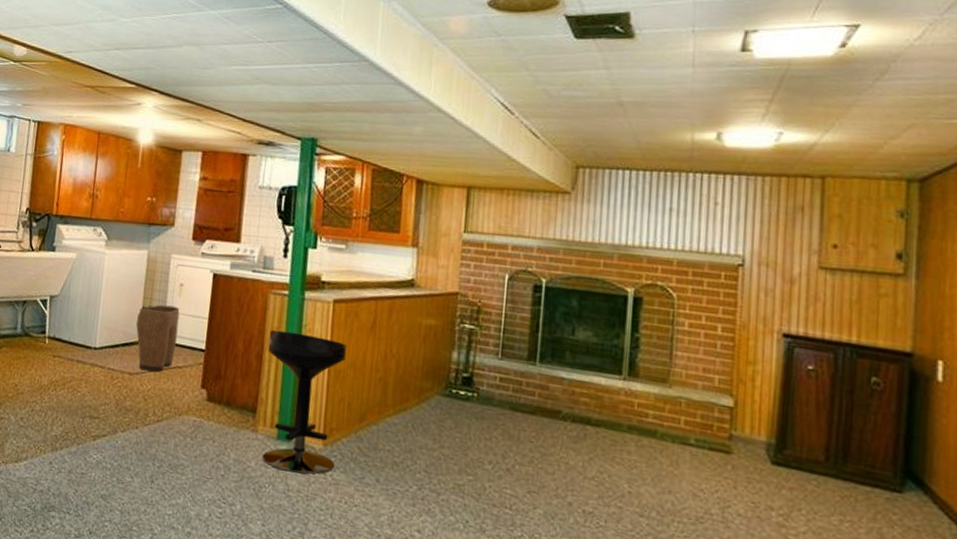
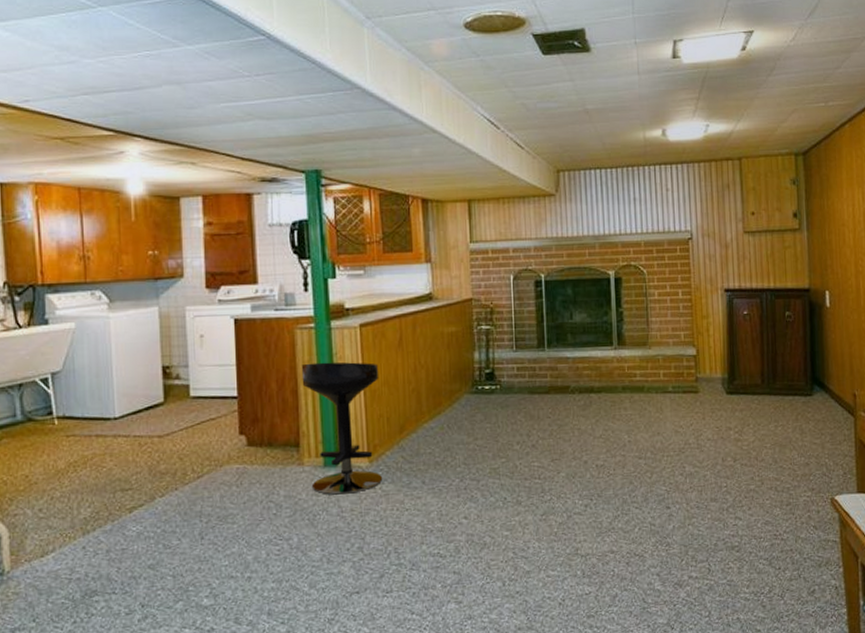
laundry basket: present [136,304,180,372] -> none [158,359,206,429]

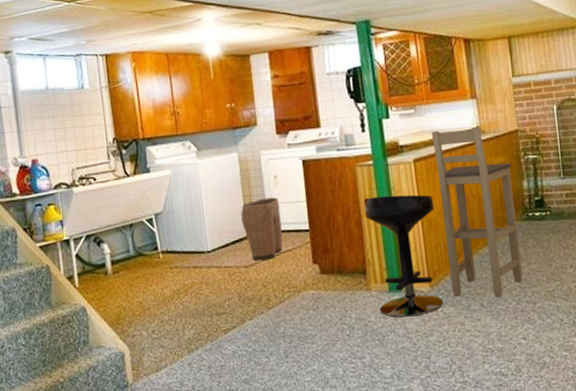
laundry basket: none [158,359,206,429] -> present [241,197,283,260]
bar stool: none [380,293,468,474] -> present [431,127,523,297]

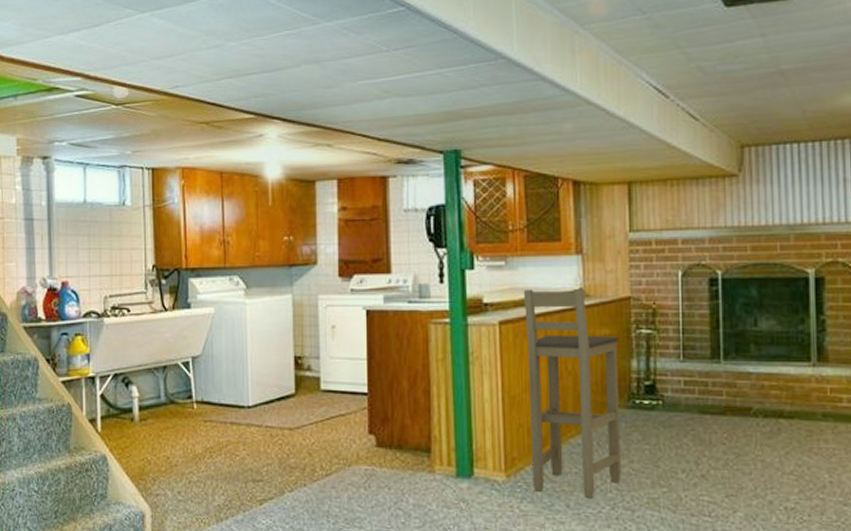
laundry basket: present [241,197,283,260] -> none [290,351,336,423]
bar stool: present [363,195,444,317] -> none [434,362,522,510]

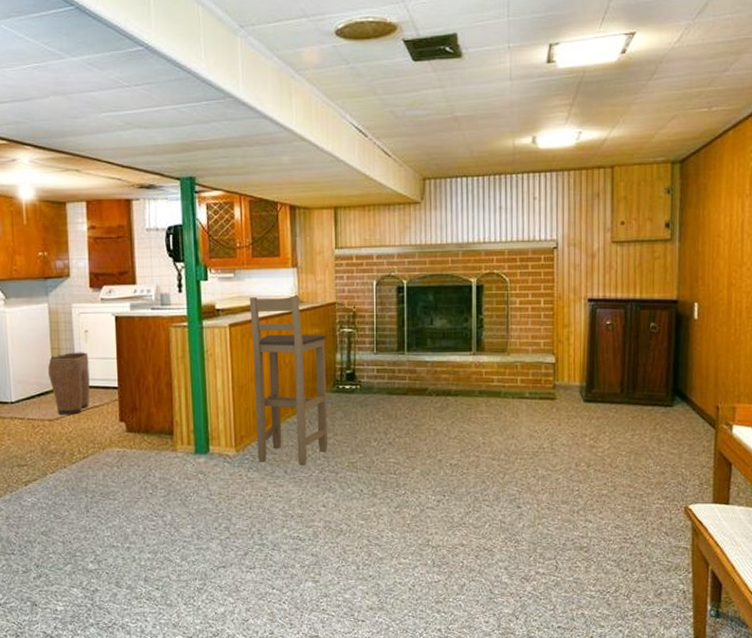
laundry basket: none [290,351,336,423] -> present [48,352,90,414]

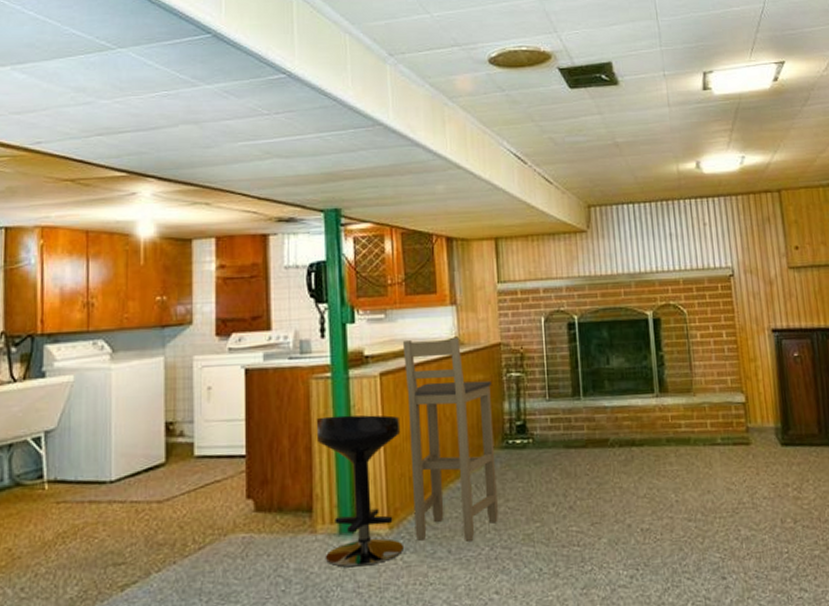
laundry basket: present [48,352,90,414] -> none [160,413,211,493]
bar stool: none [175,358,249,479] -> present [316,415,405,568]

